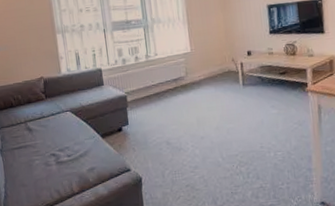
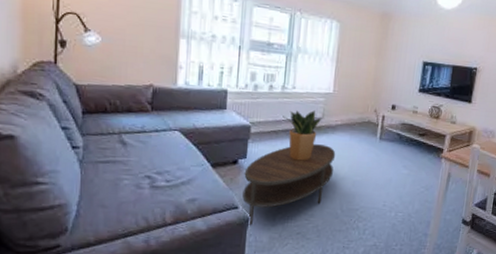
coffee table: none [129,100,207,185] -> present [242,144,336,225]
potted plant: none [151,71,188,119] -> present [282,110,324,161]

